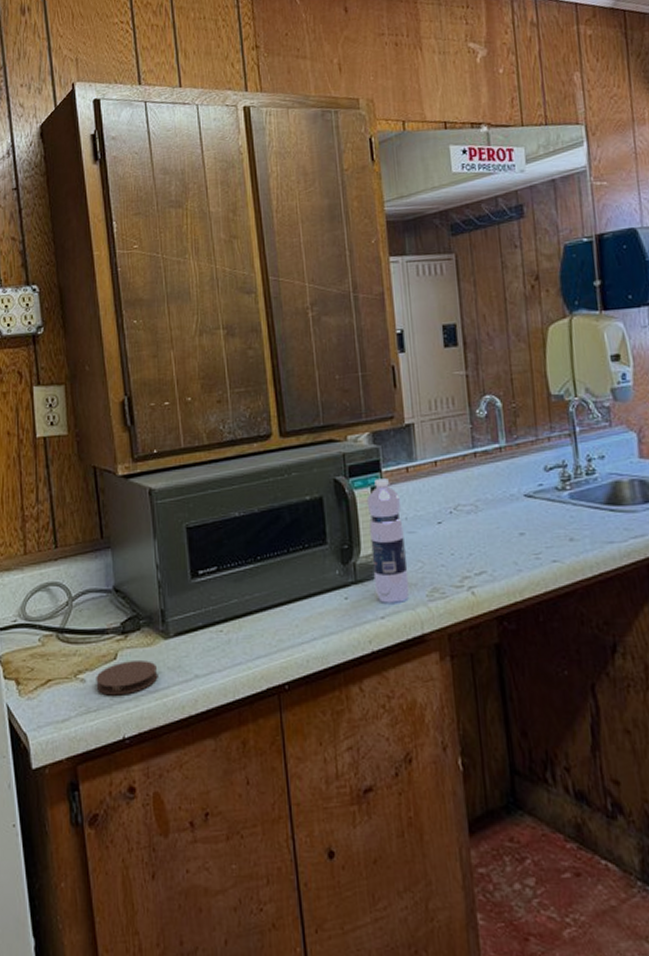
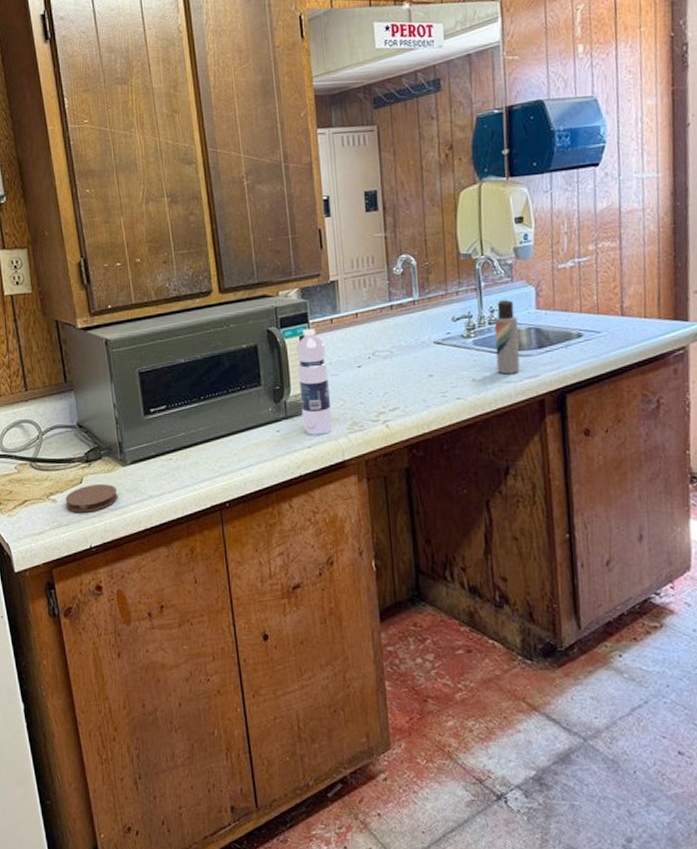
lotion bottle: none [592,447,624,533] -> present [494,300,520,375]

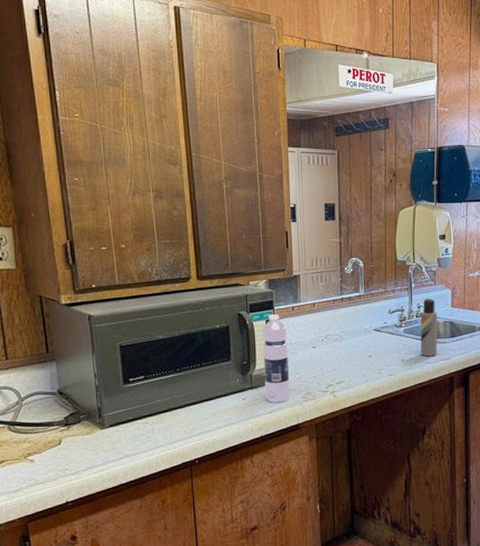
coaster: present [65,484,118,513] -> none [43,445,96,472]

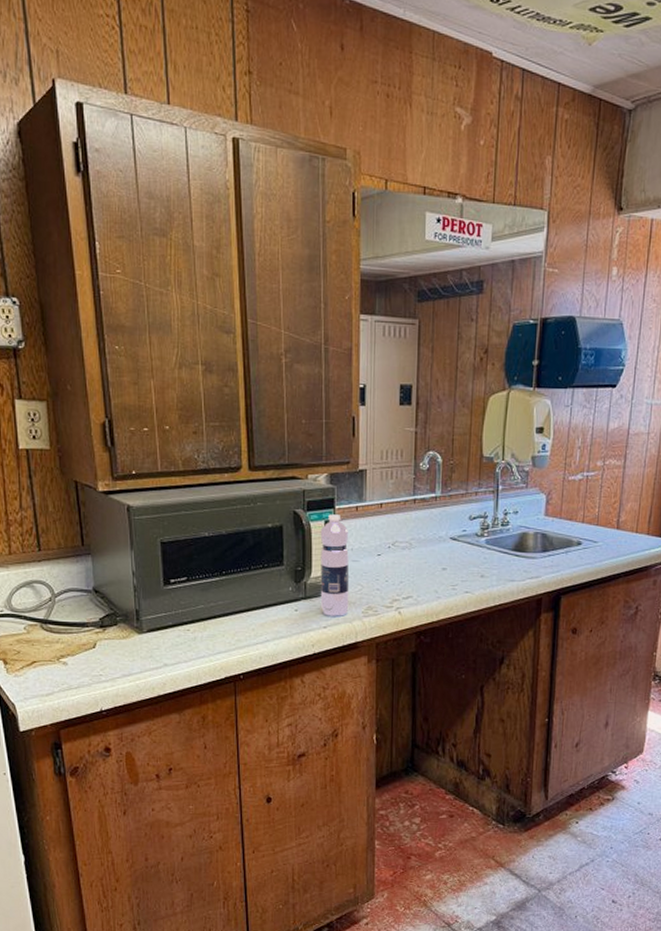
lotion bottle: present [420,299,438,357] -> none [504,504,527,574]

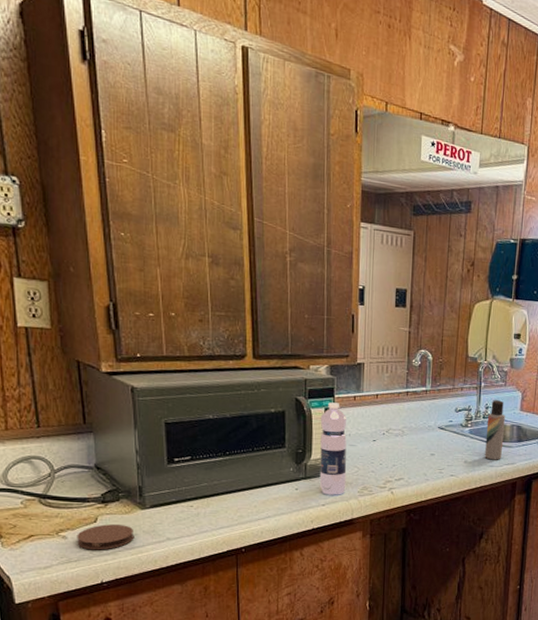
coaster: none [77,650,132,677] -> present [77,524,134,550]
lotion bottle: none [504,504,527,574] -> present [485,400,505,460]

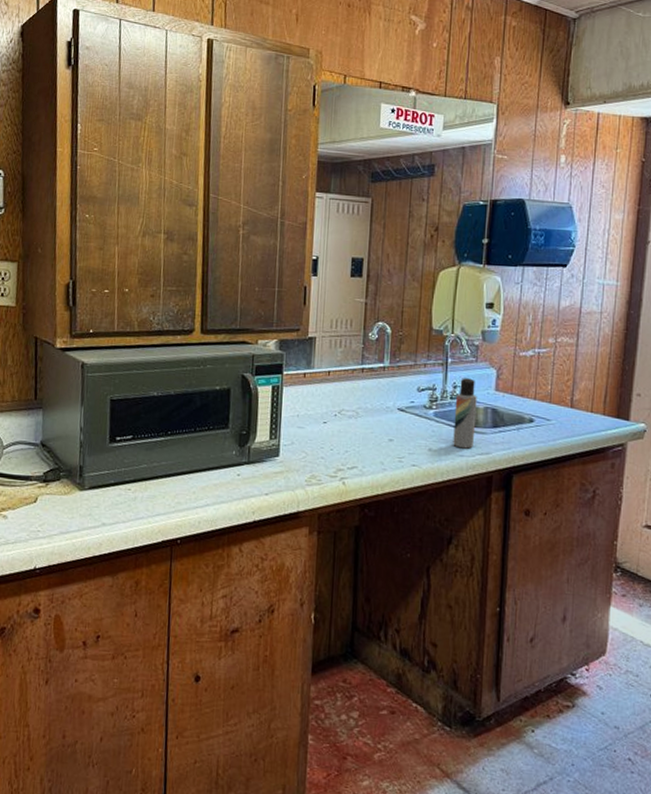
coaster: present [77,524,134,550] -> none [16,505,71,533]
water bottle: present [319,402,347,495] -> none [263,380,296,484]

